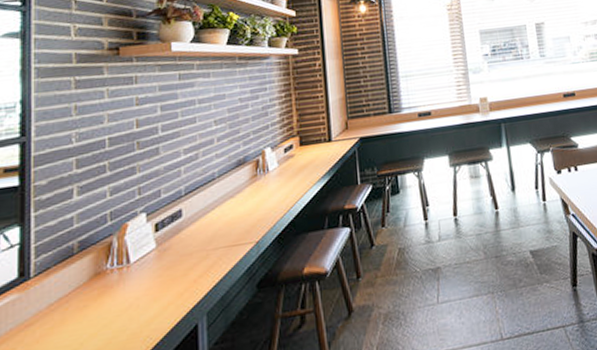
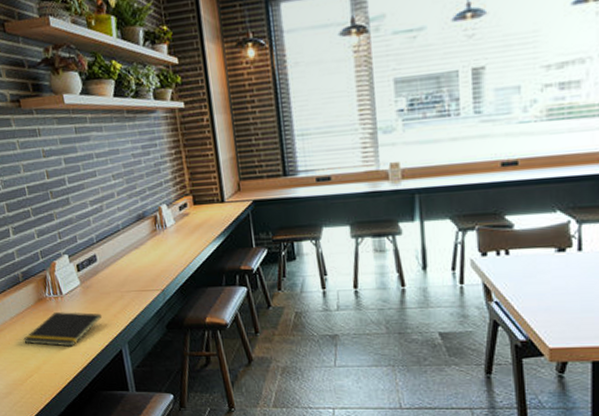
notepad: none [61,281,177,338] -> present [23,312,102,347]

